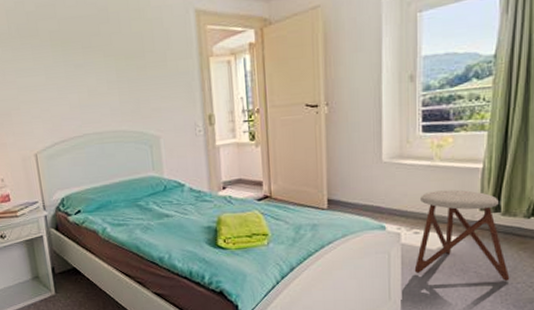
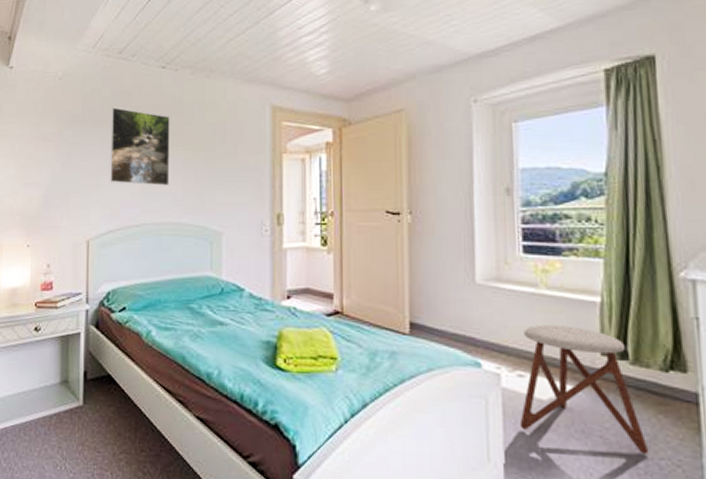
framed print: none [37,20,106,98] -> present [109,107,170,186]

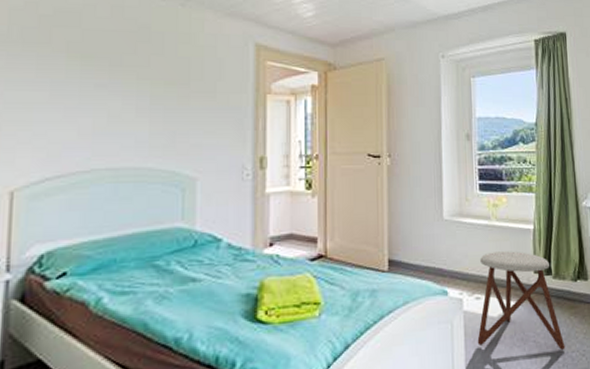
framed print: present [109,107,170,186] -> none [46,27,134,125]

